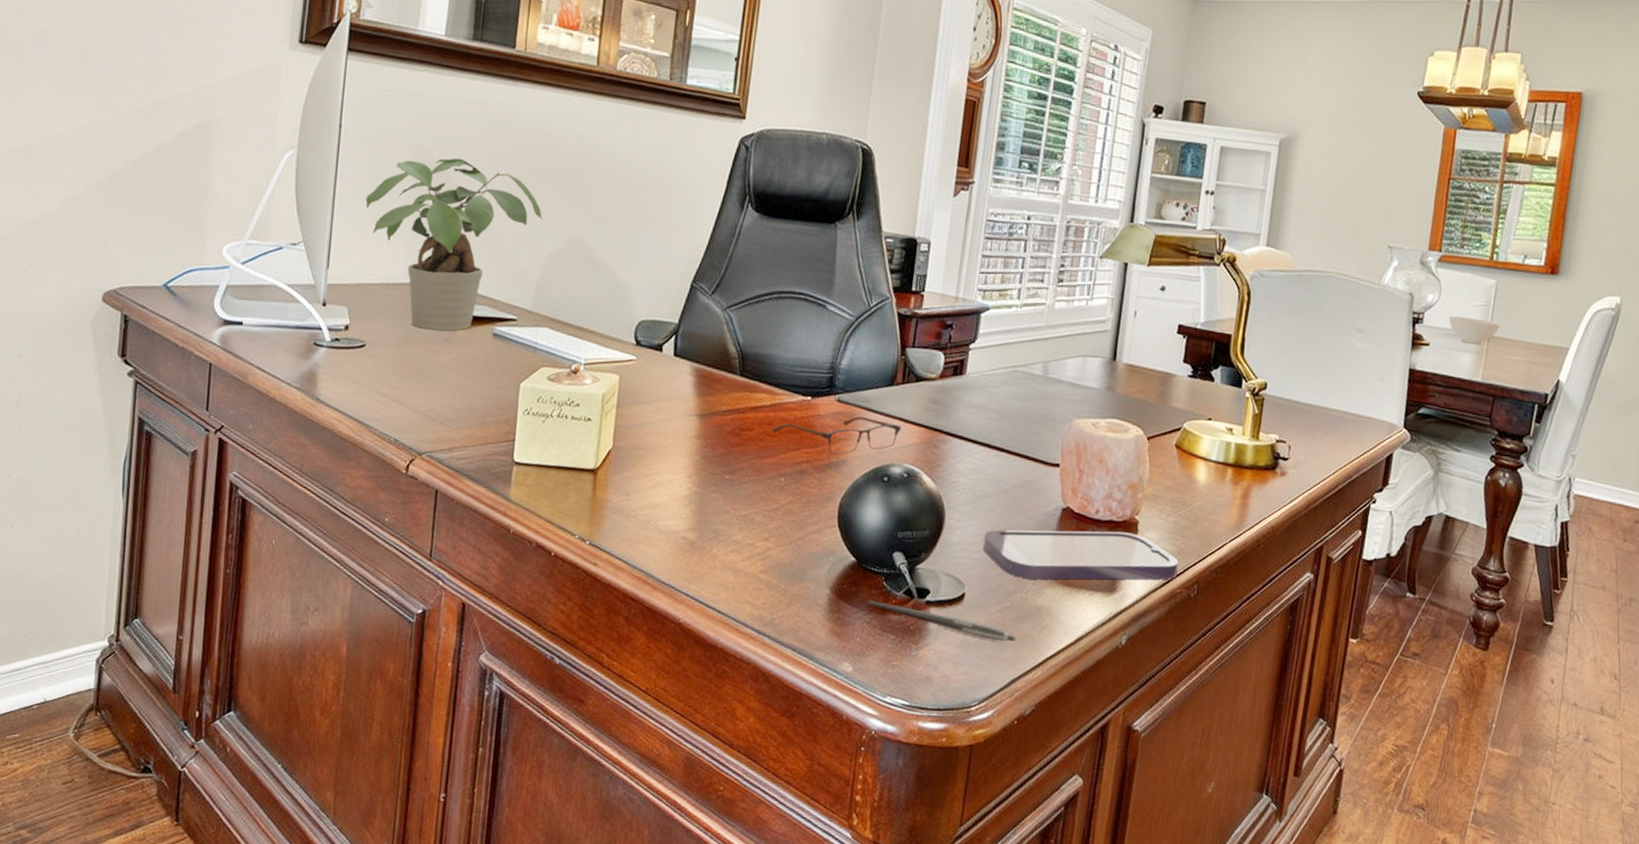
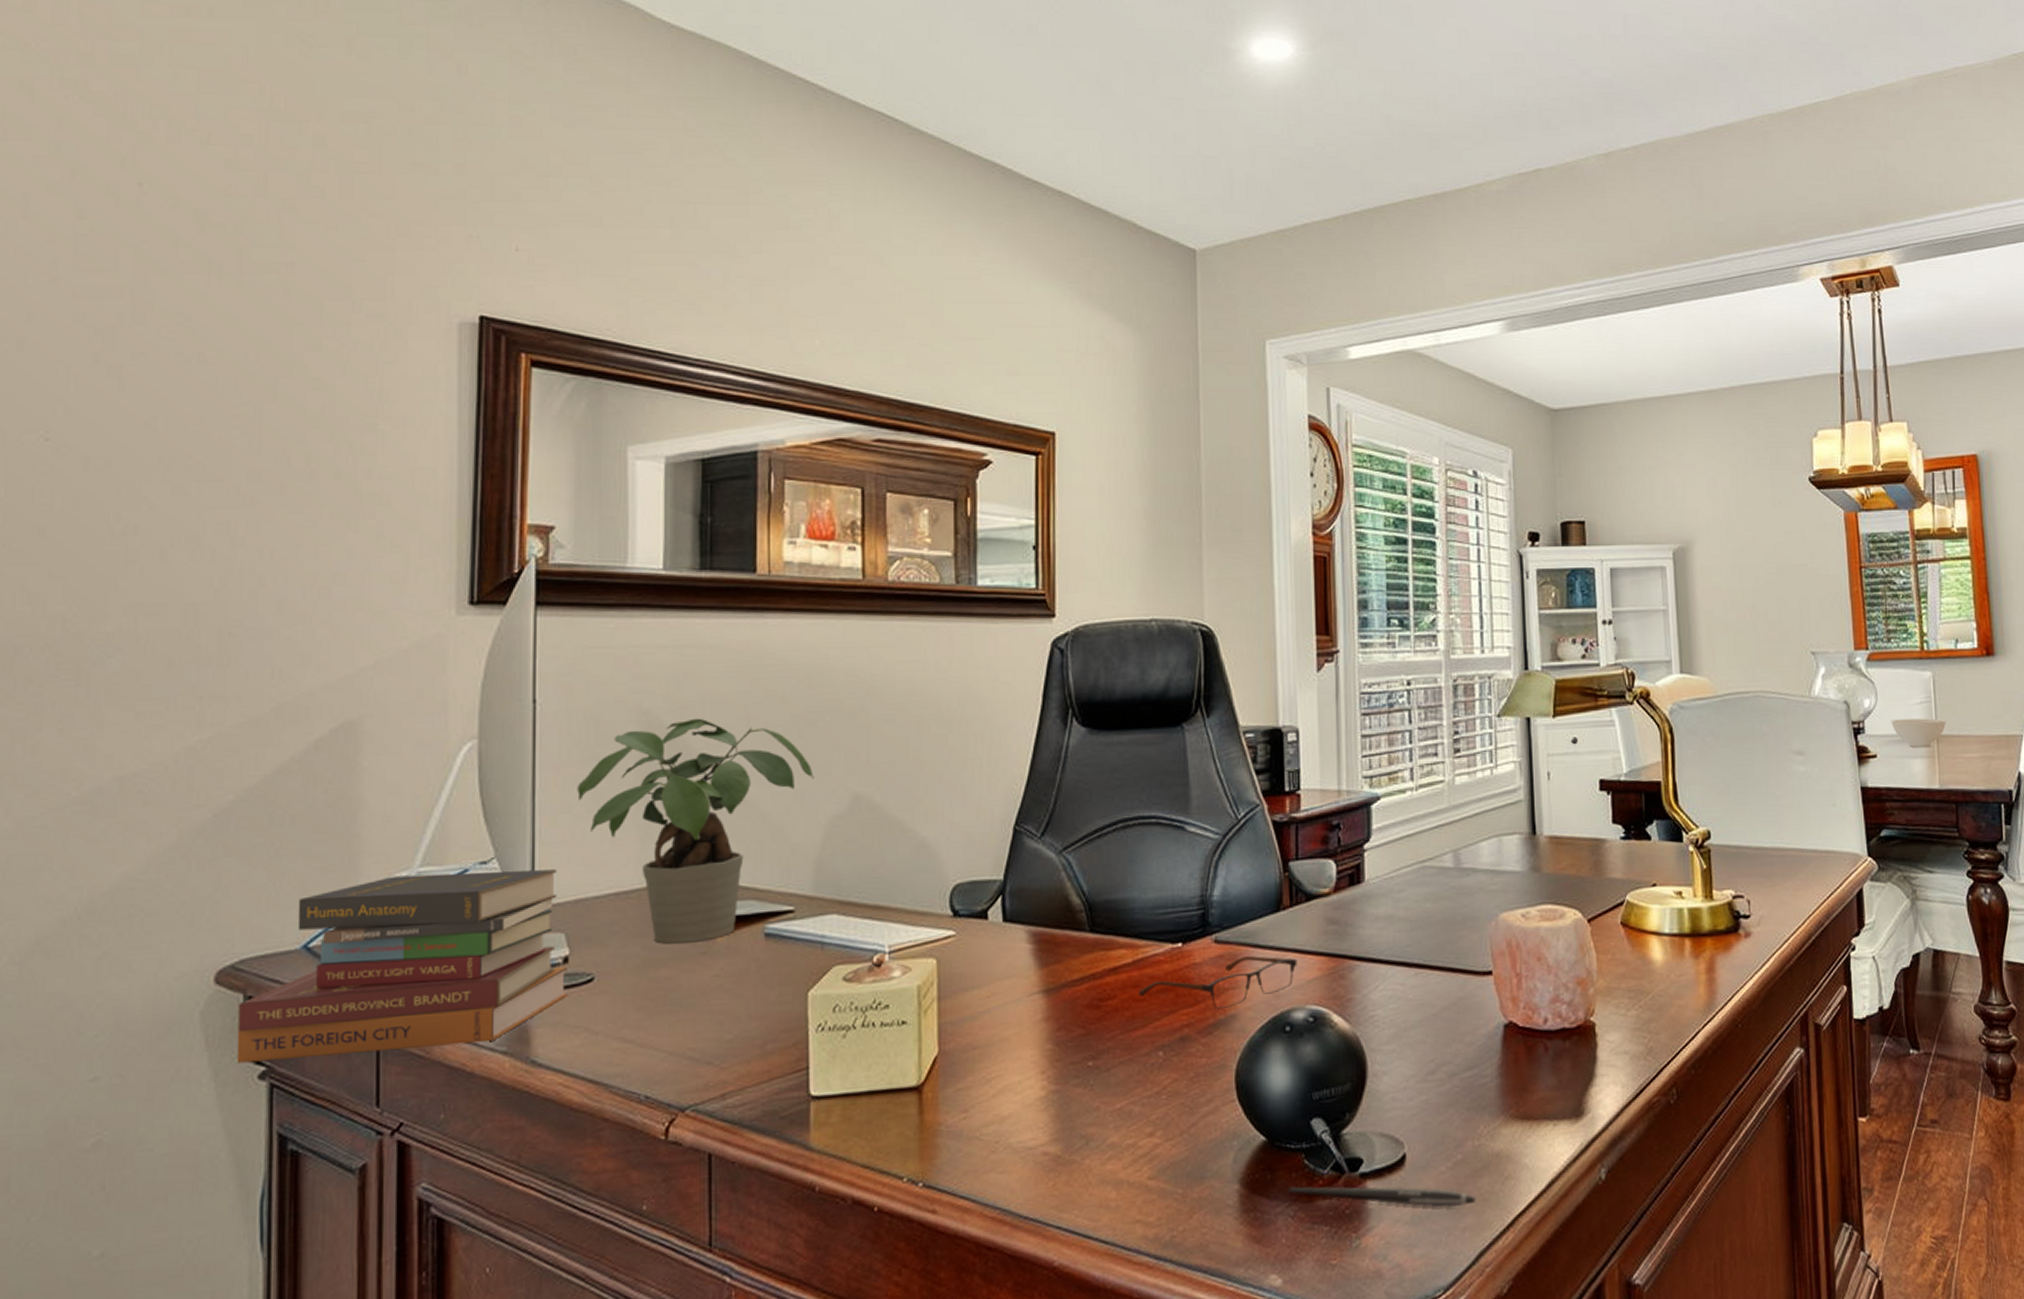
books: none [113,243,347,379] -> present [236,869,567,1063]
mobile phone: present [982,529,1179,580] -> none [1417,1039,1650,1121]

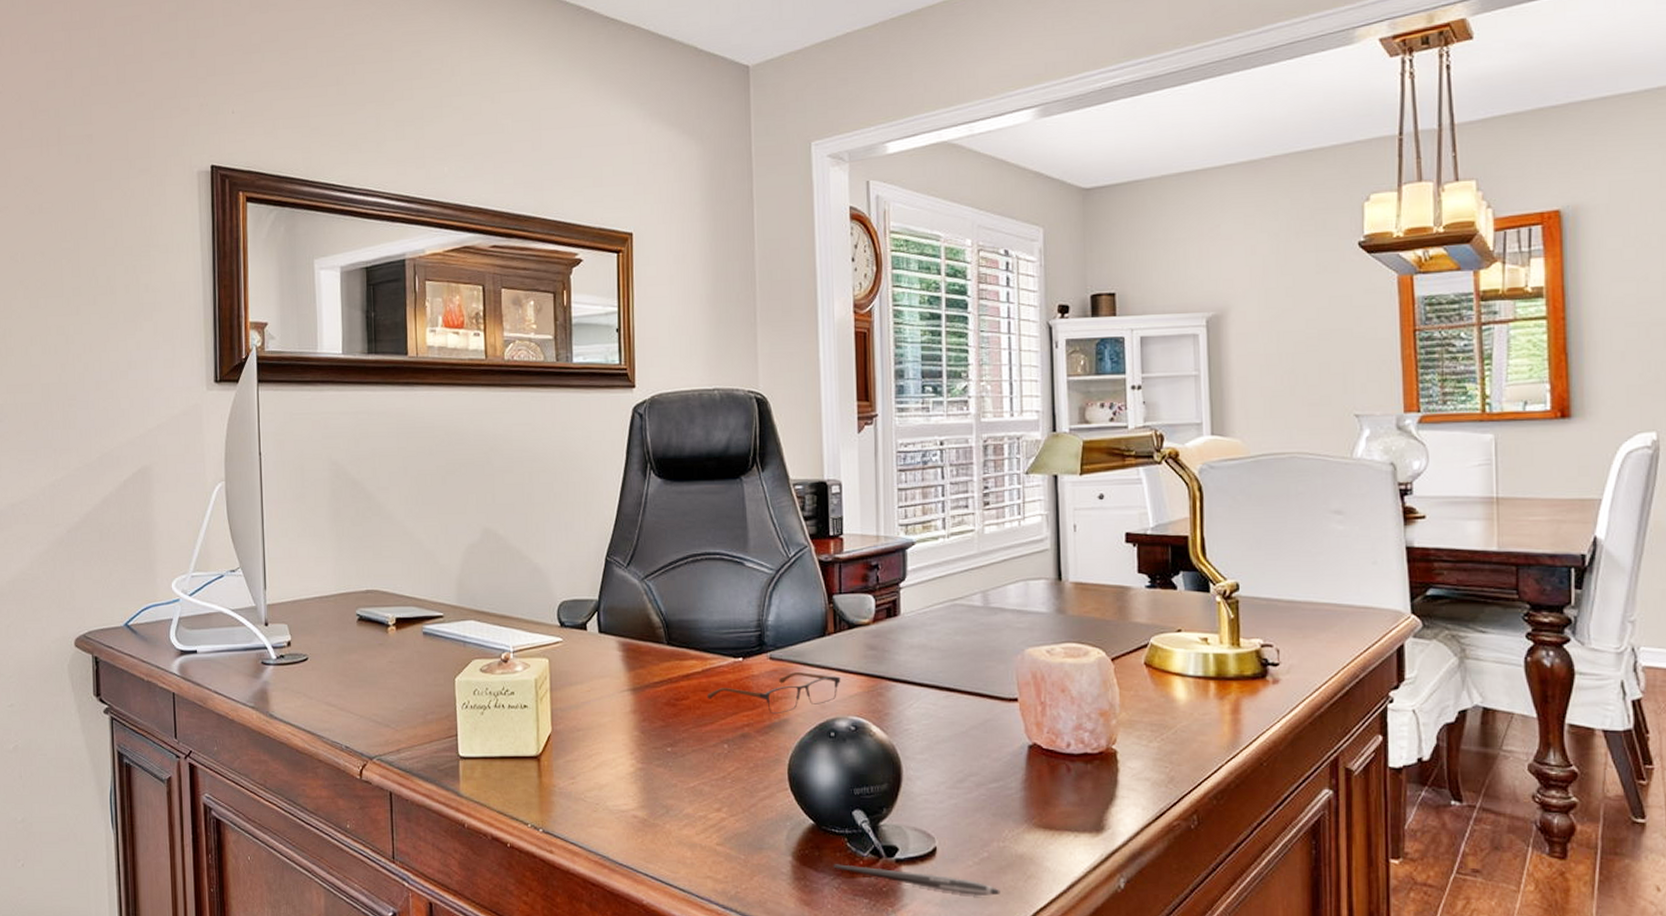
books: present [236,869,567,1063] -> none [89,577,291,702]
potted plant: present [577,718,814,944] -> none [291,467,455,636]
bowl: present [1891,718,1947,748] -> none [1443,480,1509,510]

